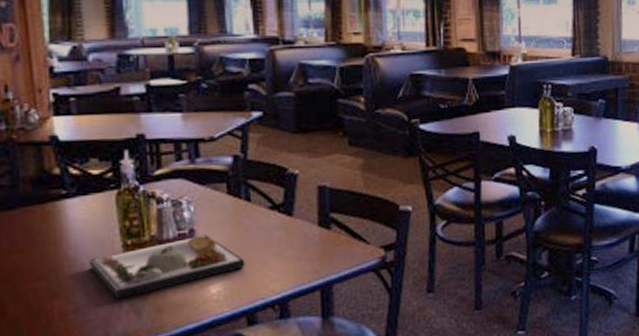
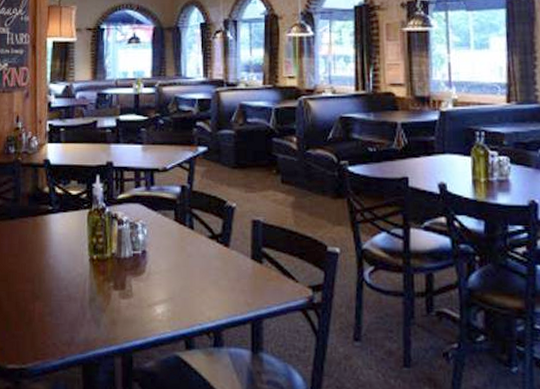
dinner plate: present [89,235,245,299] -> none [63,257,186,308]

